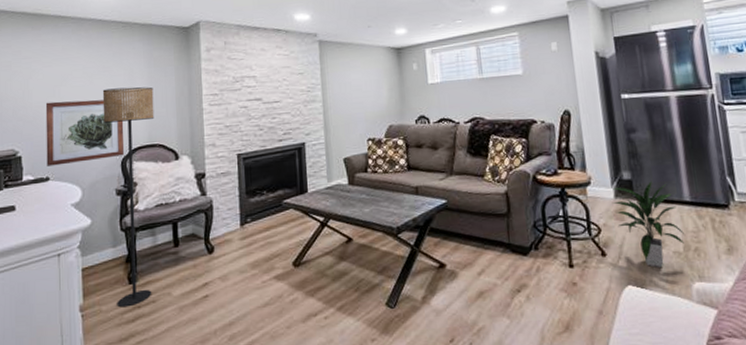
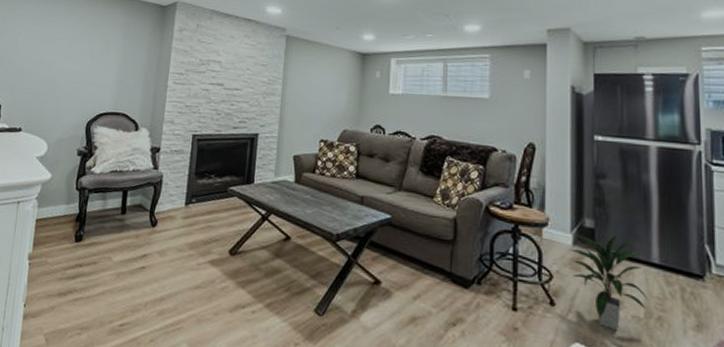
wall art: present [45,100,125,166] -> none [21,58,96,119]
floor lamp: present [102,87,155,308] -> none [61,54,126,264]

